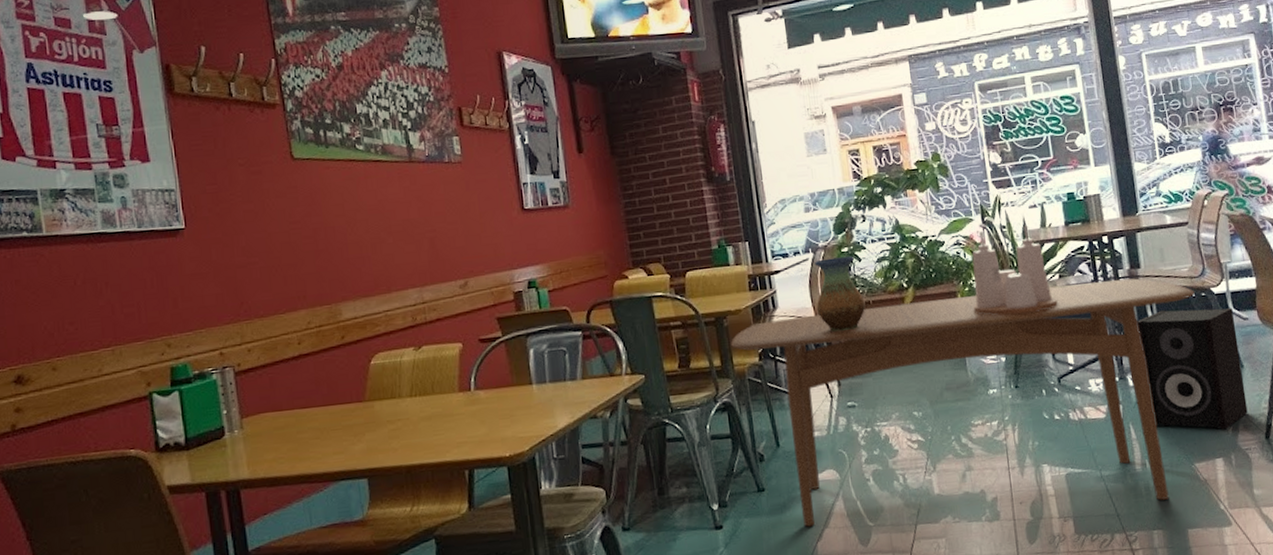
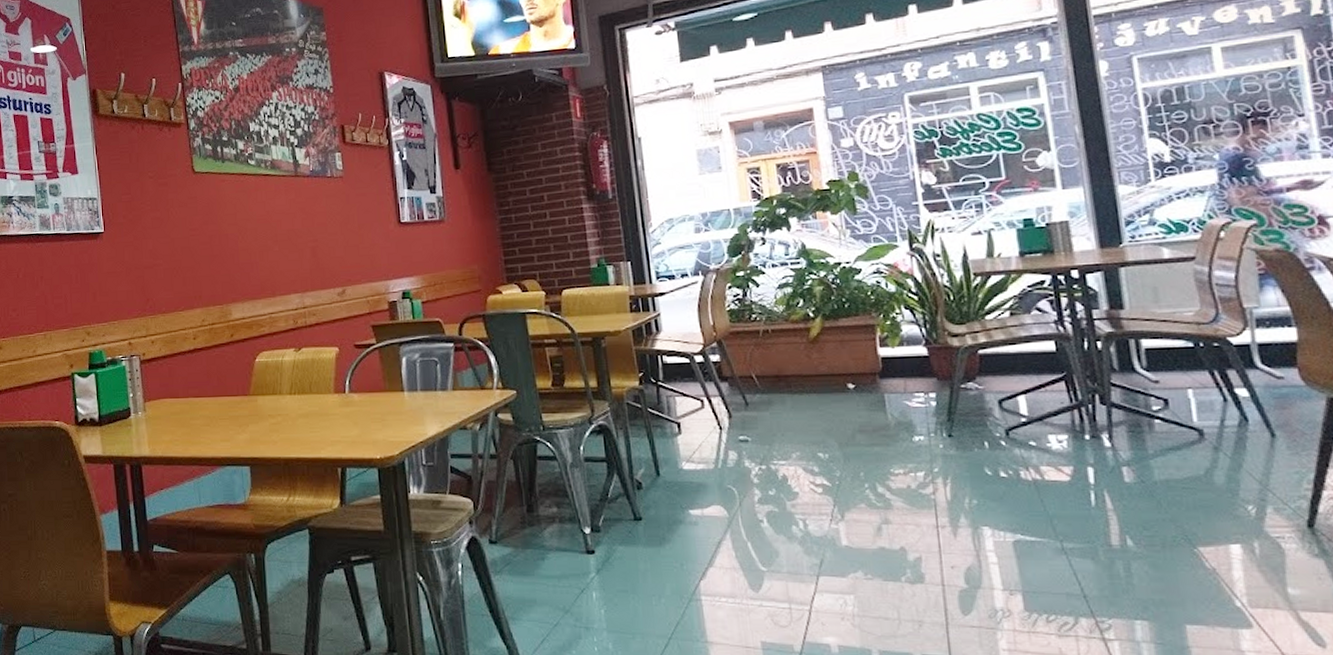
dining table: present [731,278,1195,527] -> none [609,321,1203,586]
vase: present [815,256,866,332] -> none [705,281,763,361]
condiment set: present [972,225,1058,316] -> none [895,253,1007,354]
speaker: present [1136,308,1248,430] -> none [1116,360,1281,511]

